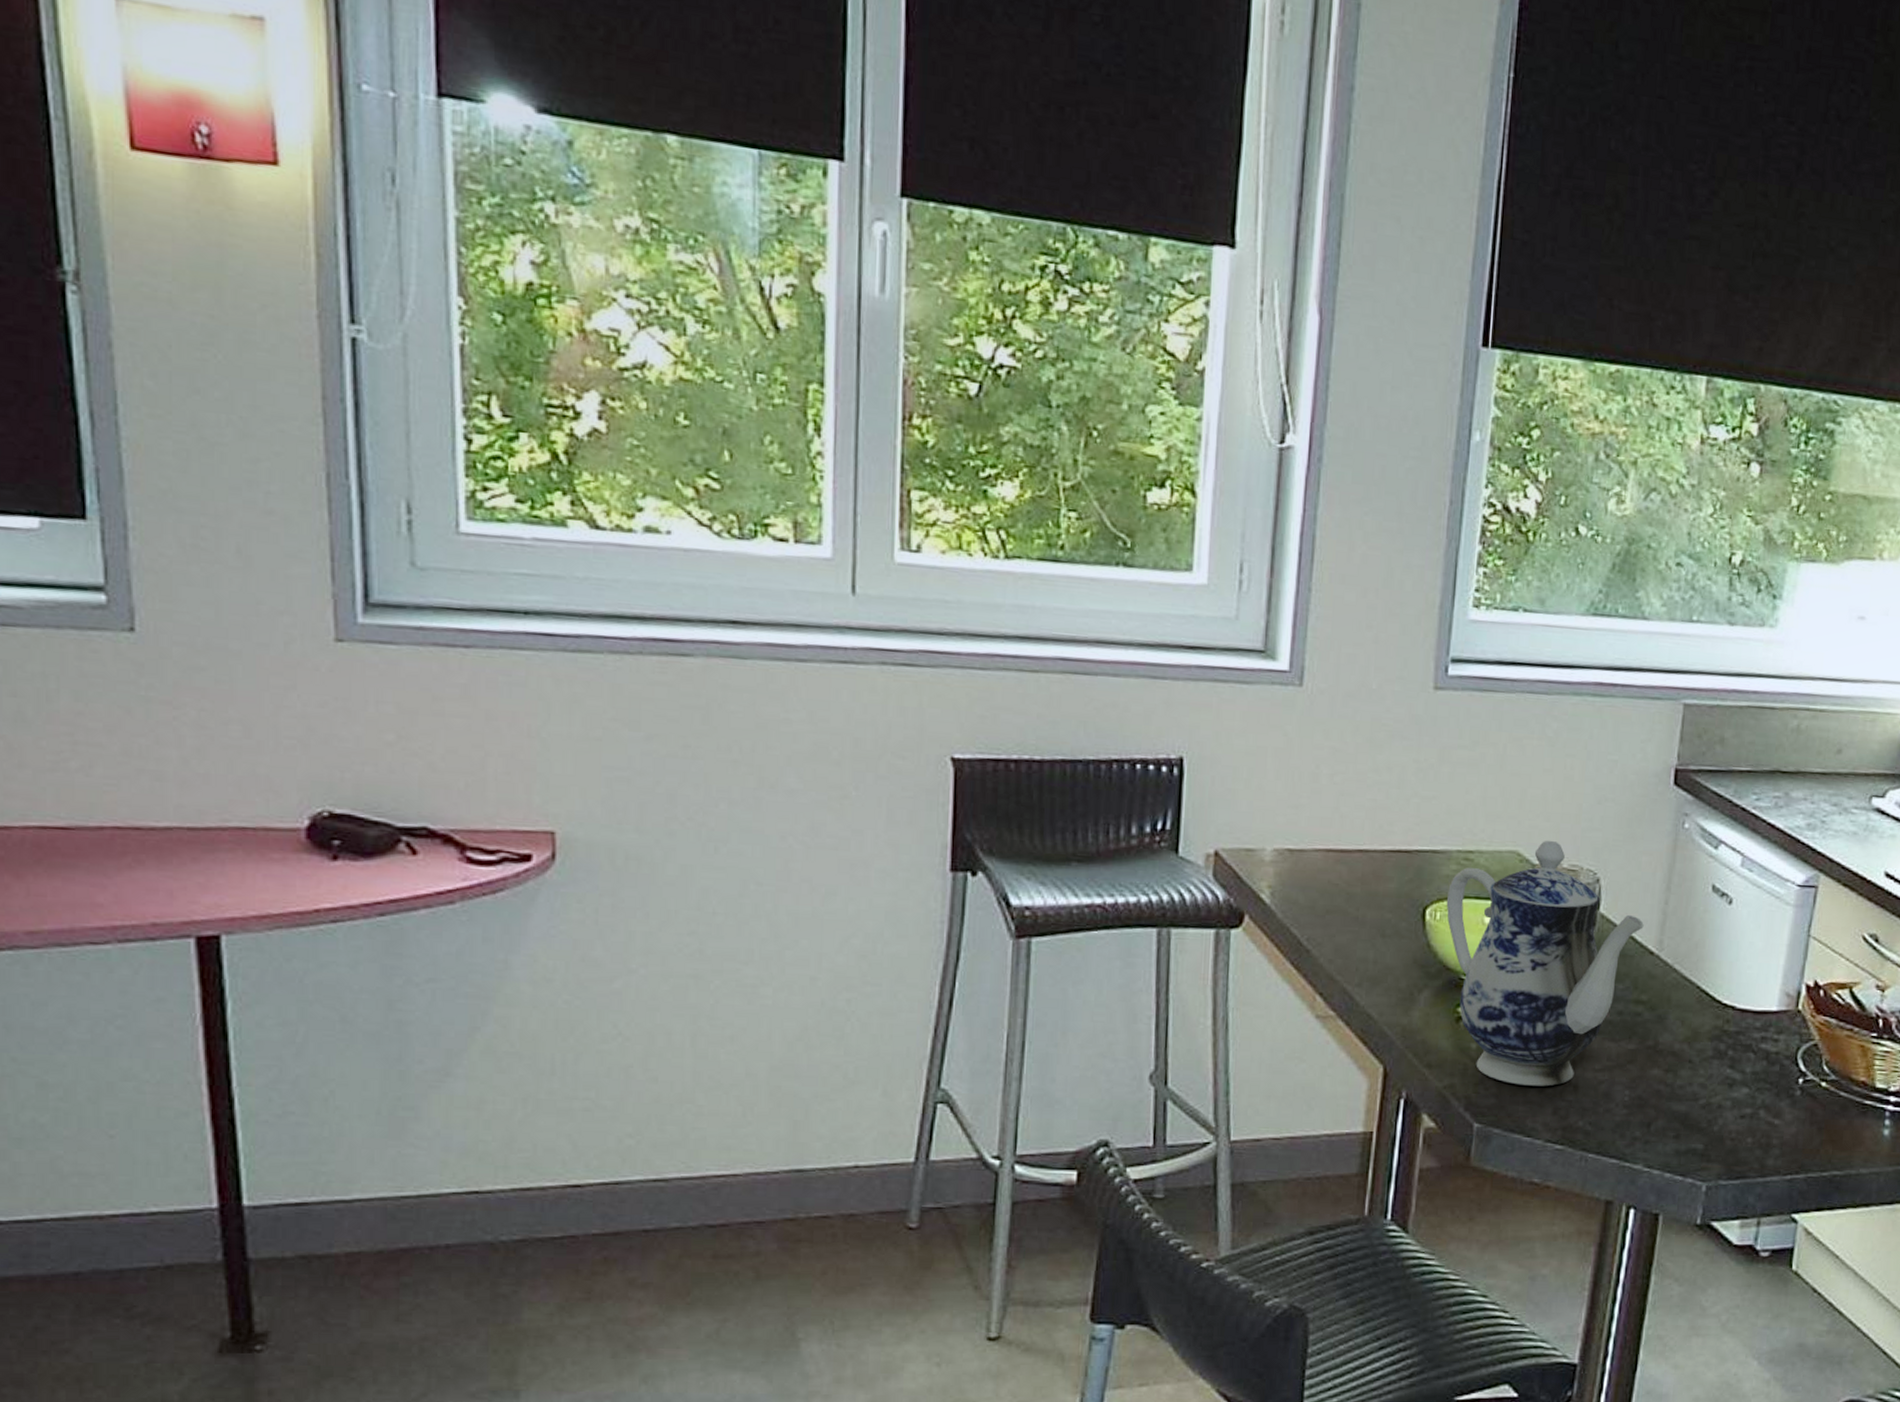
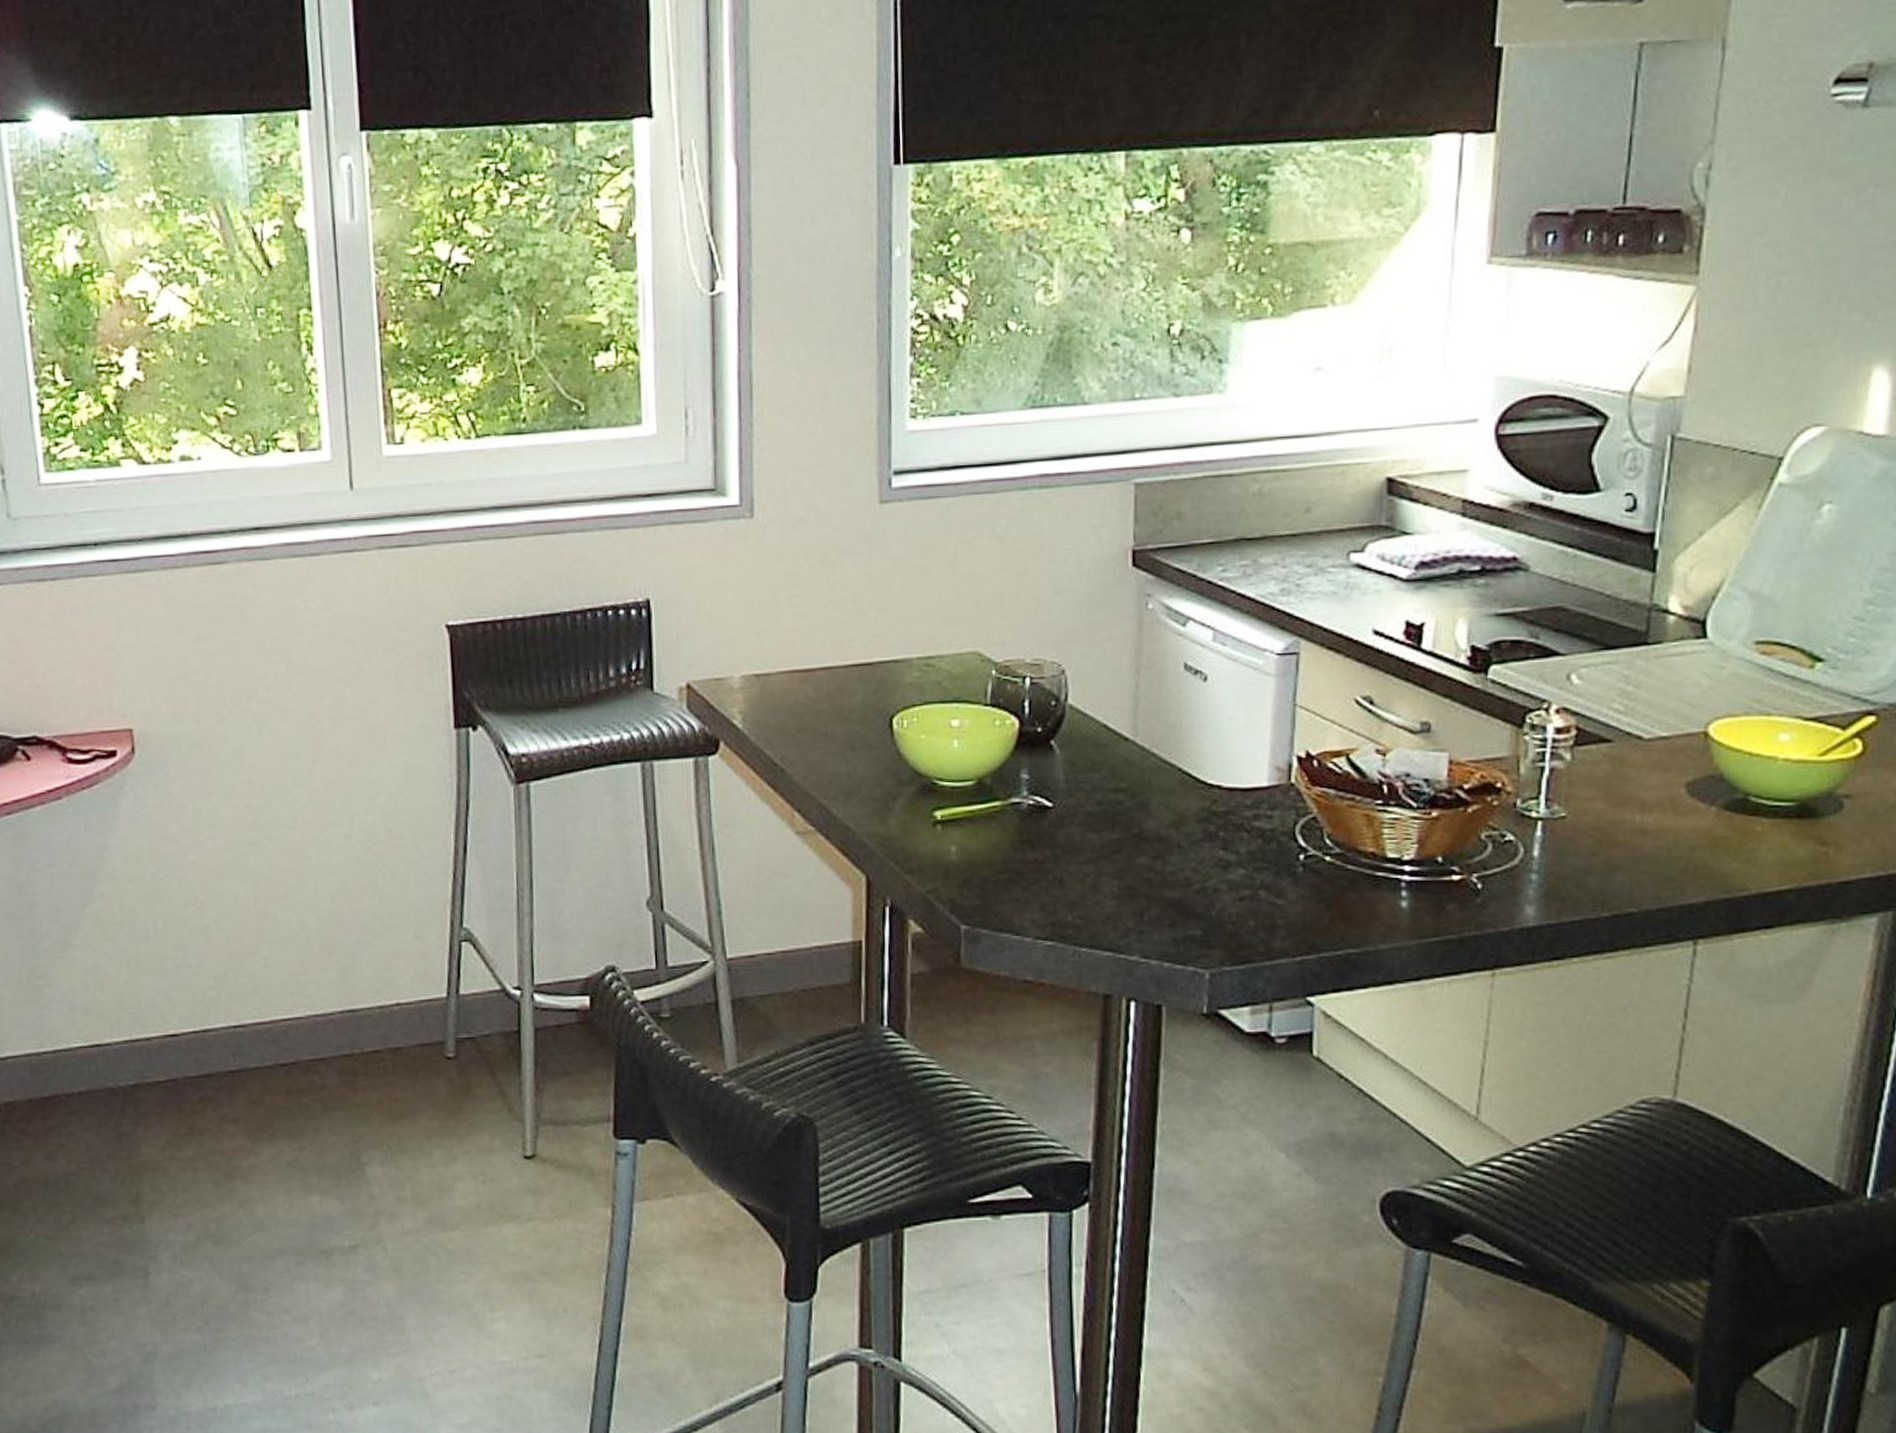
teapot: present [1446,840,1644,1087] -> none [911,637,1115,884]

